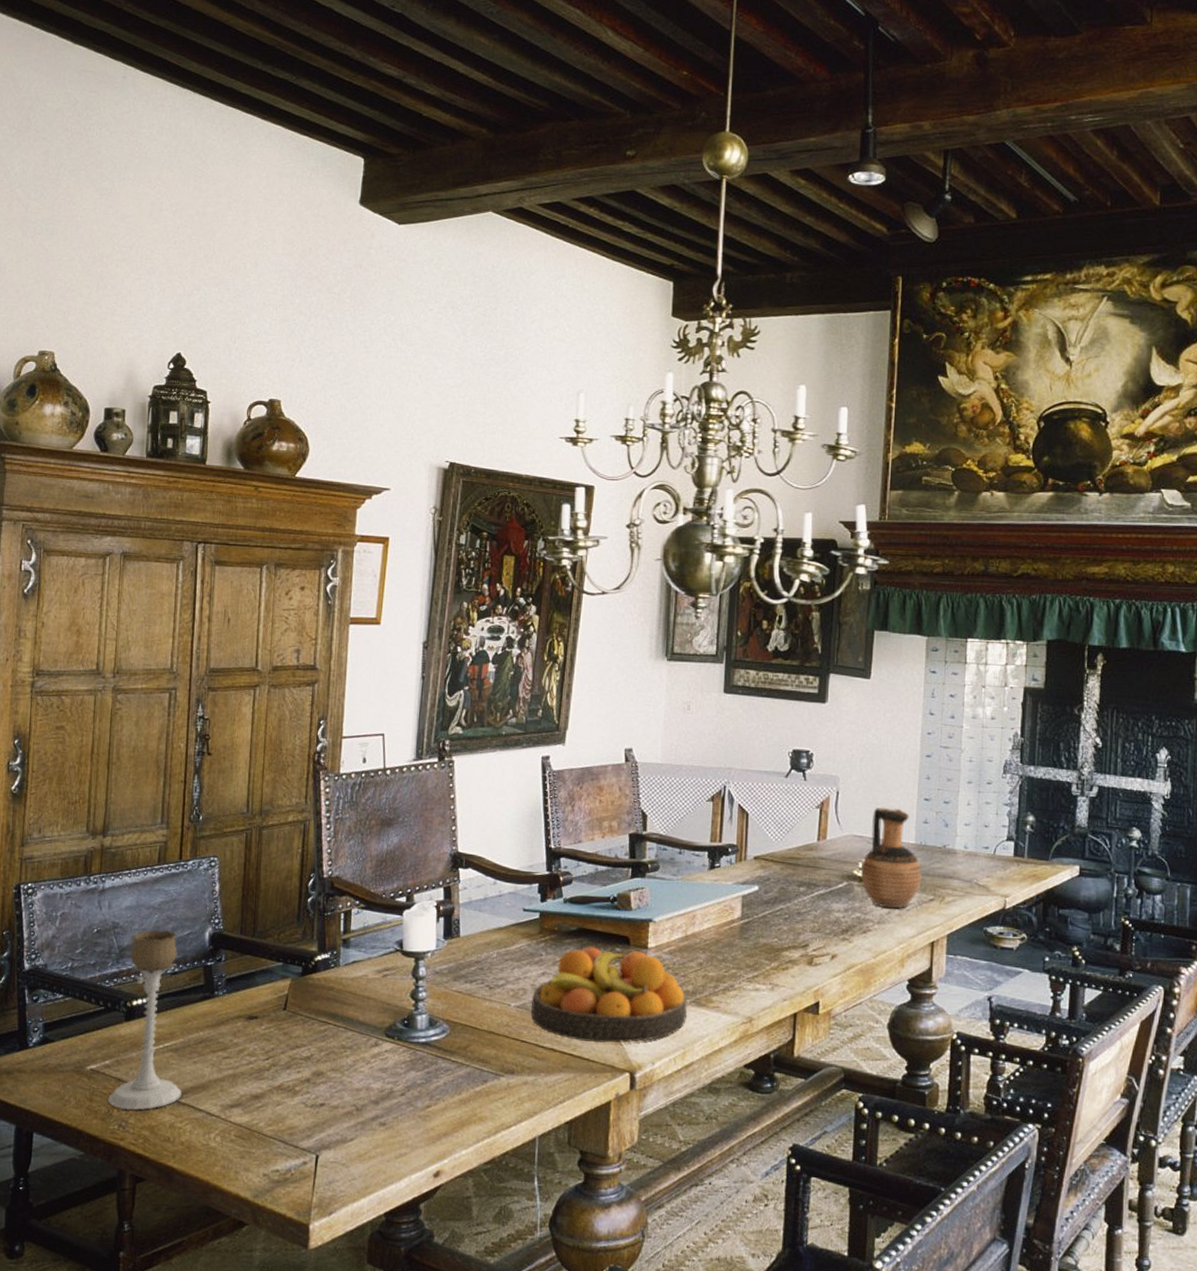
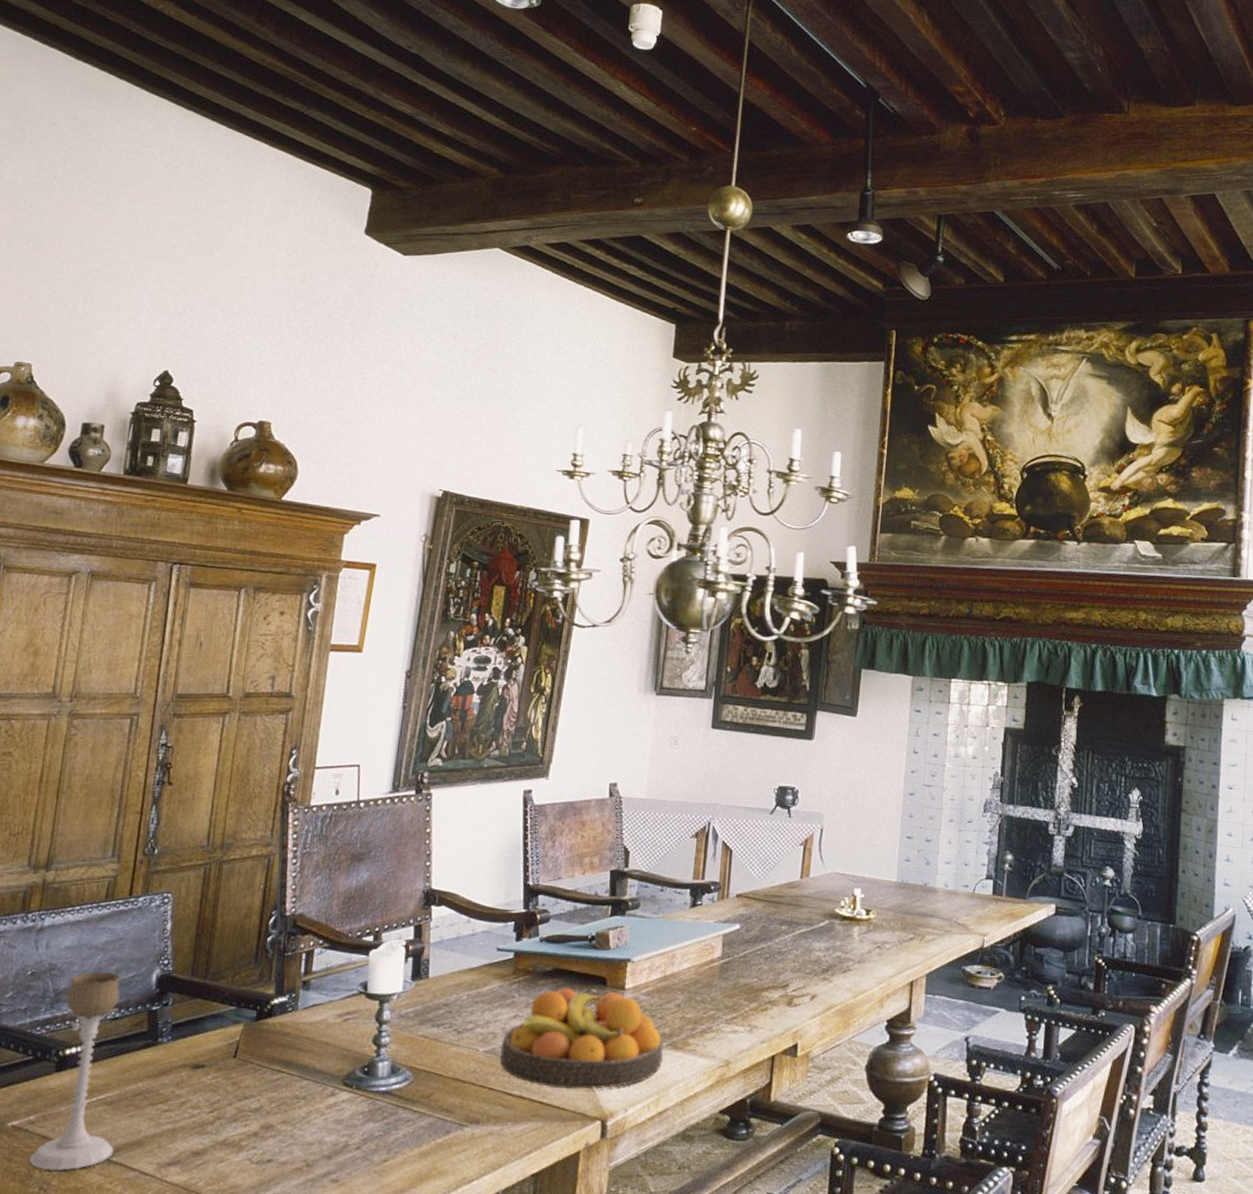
ceramic jug: present [860,807,922,909] -> none [842,845,903,948]

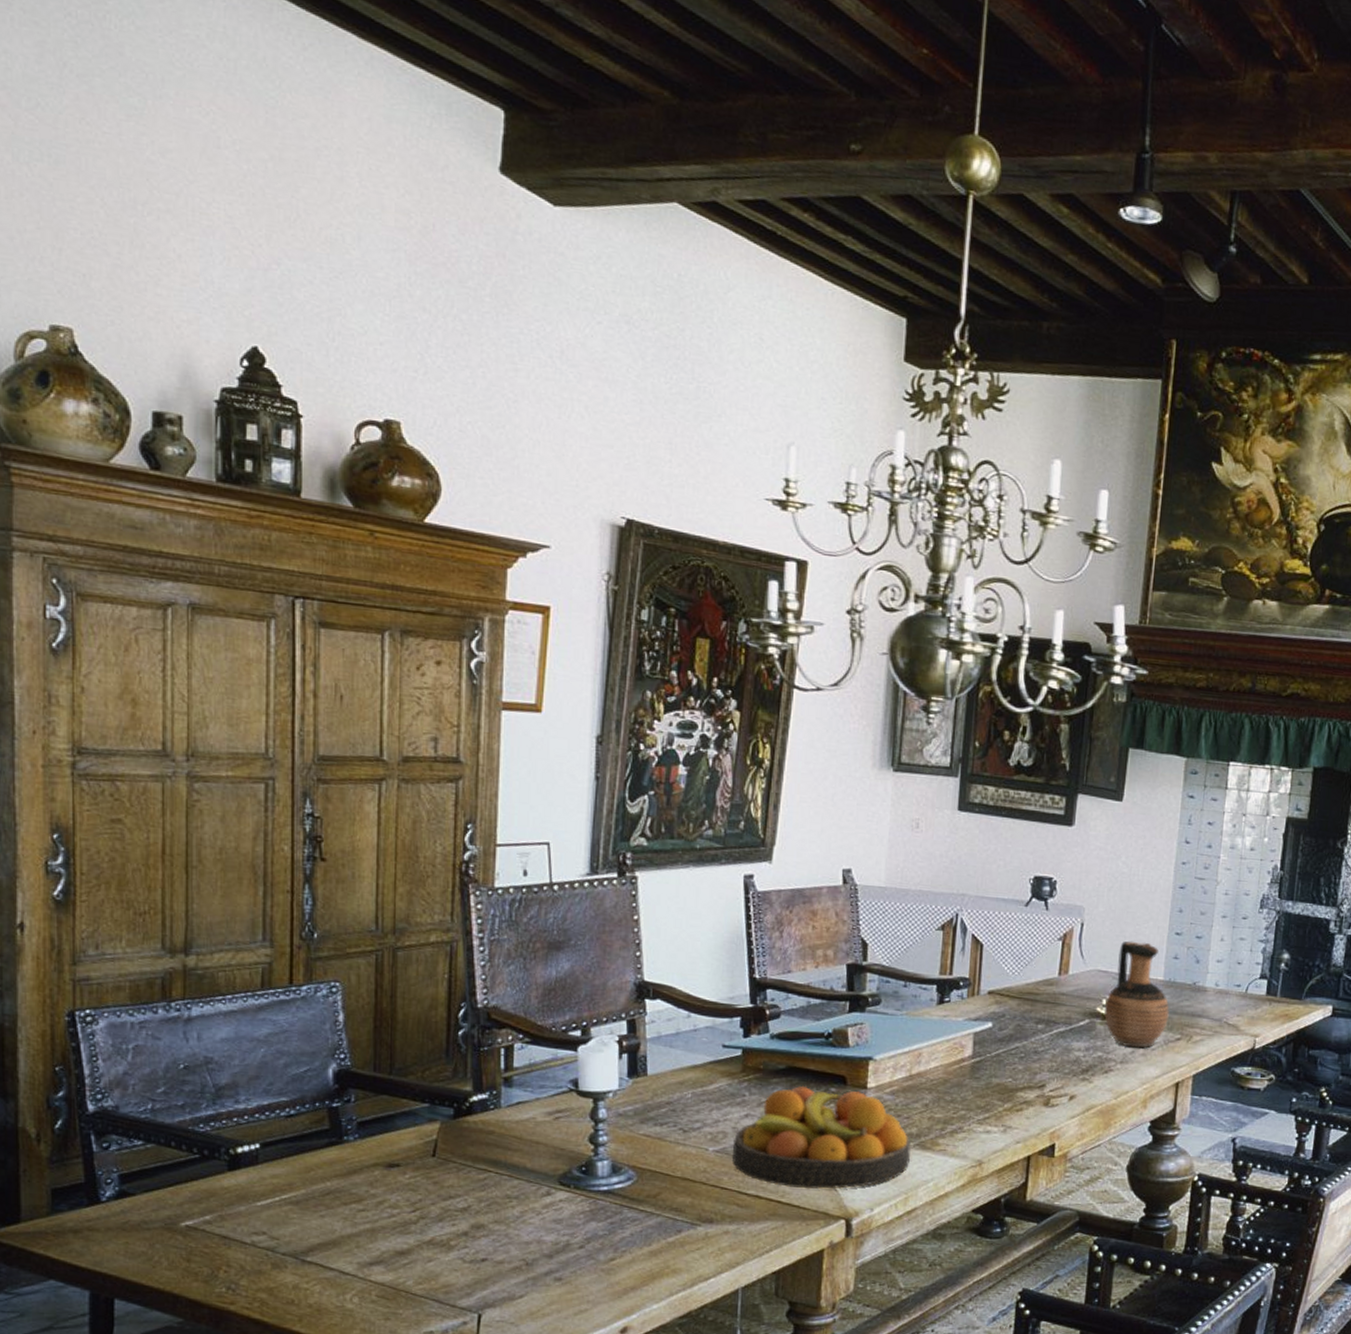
candle holder: present [29,972,121,1171] -> none [211,1066,306,1271]
ceramic jug: none [842,845,903,948] -> present [1104,940,1169,1048]

